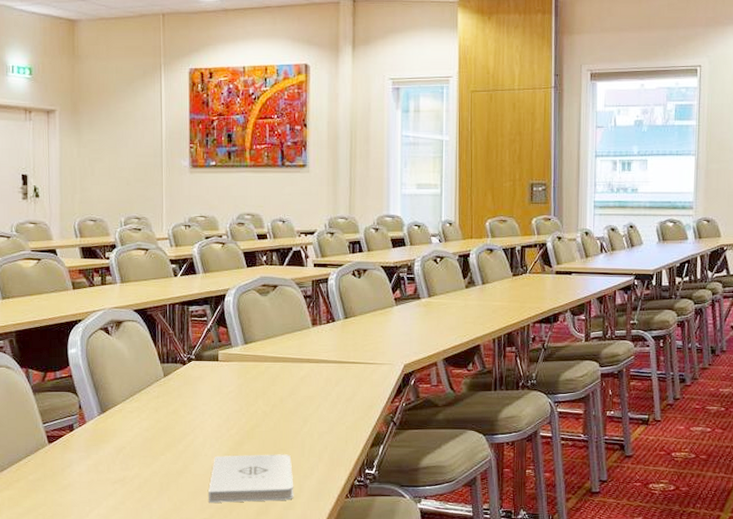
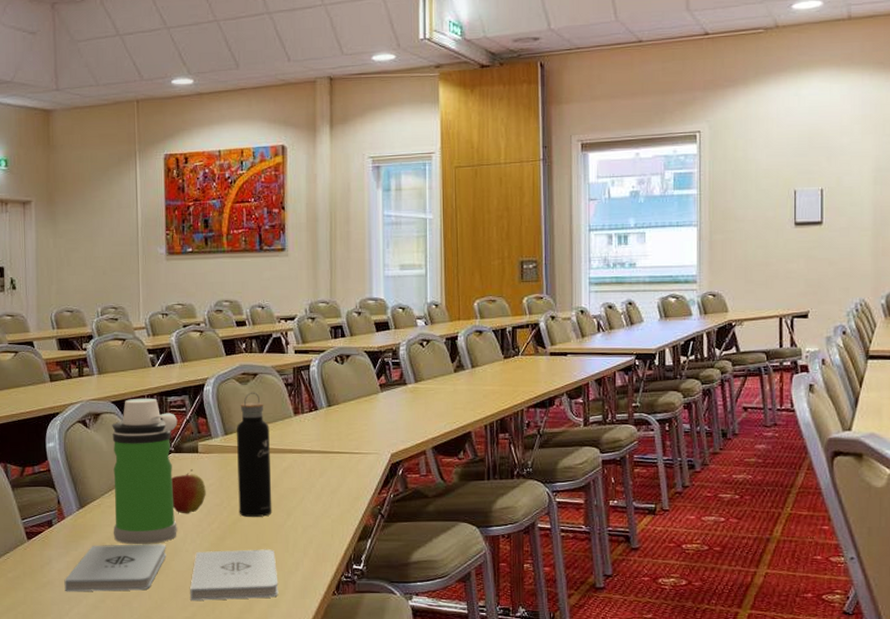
notepad: none [85,448,186,494] -> present [64,544,167,592]
water bottle: none [133,307,199,449] -> present [112,398,178,545]
apple: none [192,377,225,420] -> present [171,469,206,514]
water bottle: none [255,303,289,424] -> present [236,392,272,518]

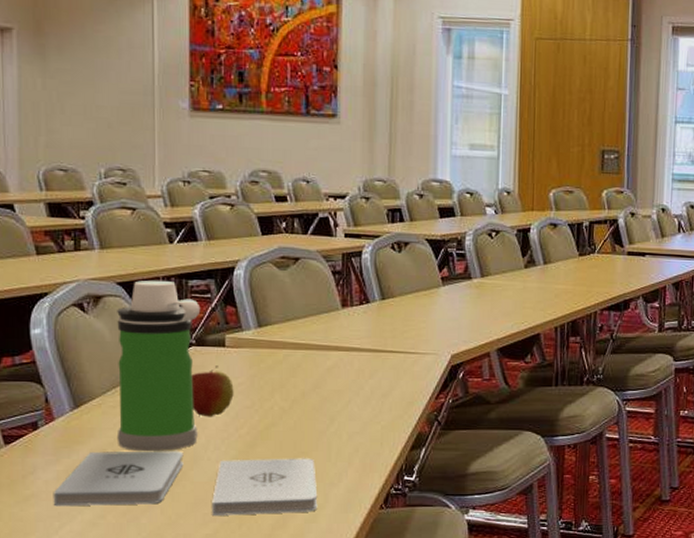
water bottle: present [236,392,272,518] -> none [272,279,313,423]

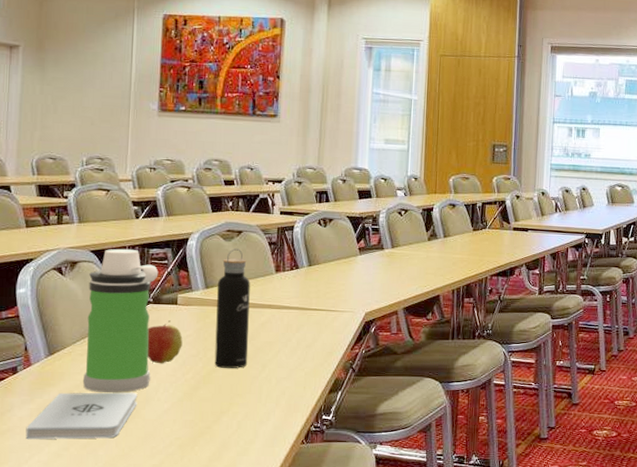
notepad: present [212,458,318,516] -> none [159,399,249,449]
water bottle: none [272,279,313,423] -> present [214,248,251,369]

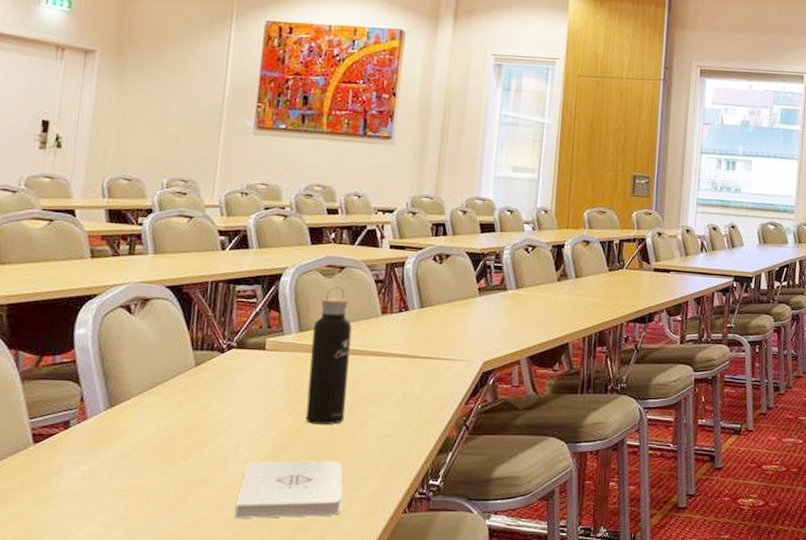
notepad: present [25,392,138,440] -> none [74,451,213,507]
water bottle: present [82,248,159,393] -> none [147,284,245,453]
apple: present [147,320,183,364] -> none [226,368,270,419]
notepad: none [159,399,249,449] -> present [235,460,343,518]

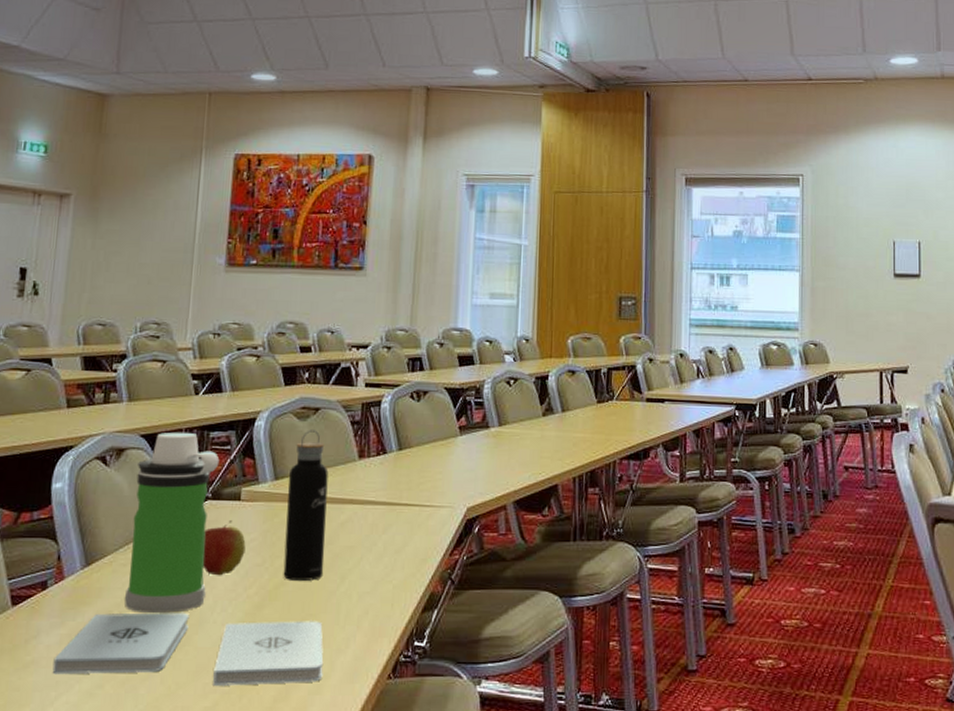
notepad: none [74,451,213,507] -> present [52,612,190,675]
water bottle: none [147,284,245,453] -> present [124,432,220,614]
apple: none [226,368,270,419] -> present [202,520,246,576]

